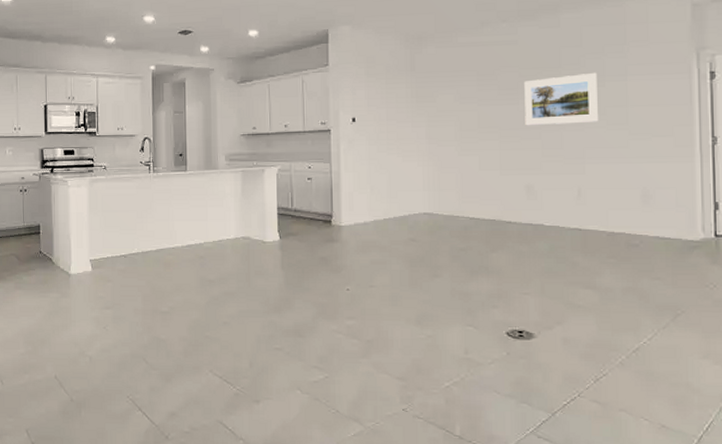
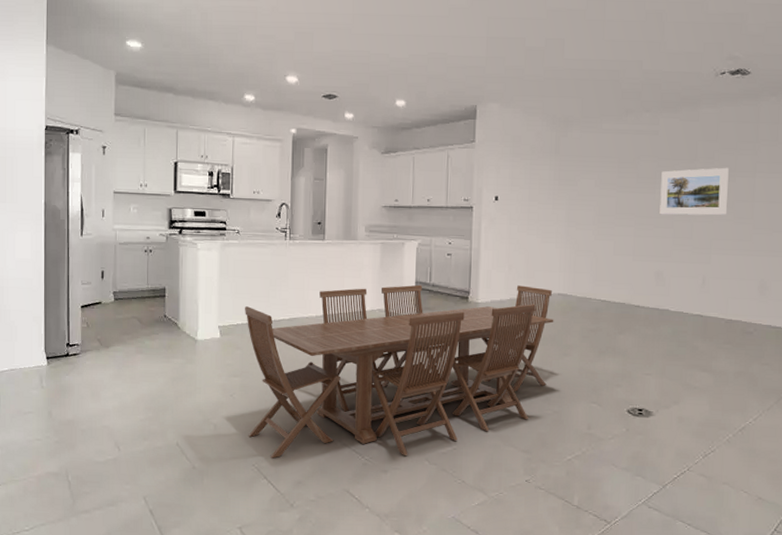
dining set: none [114,206,421,390] -> present [245,284,554,459]

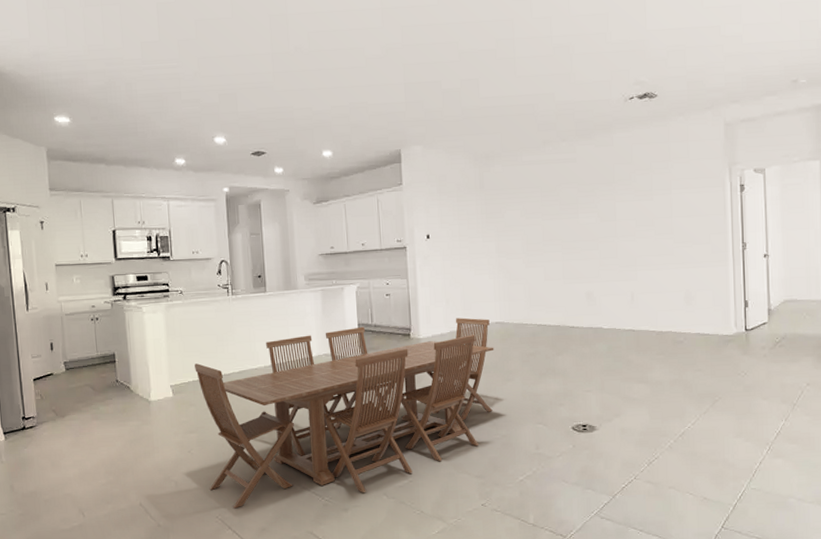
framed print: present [659,167,729,215] -> none [583,187,647,238]

